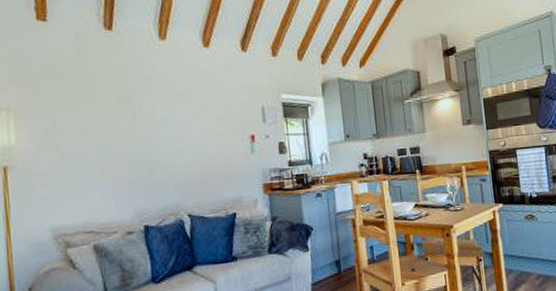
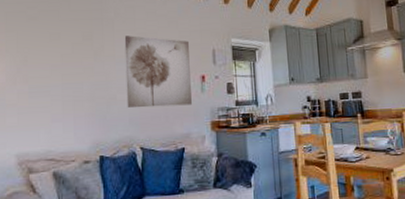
wall art: none [164,94,242,173] -> present [124,35,192,108]

